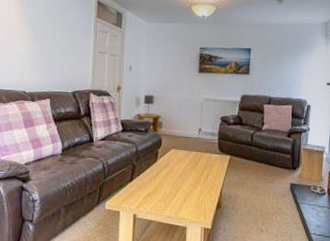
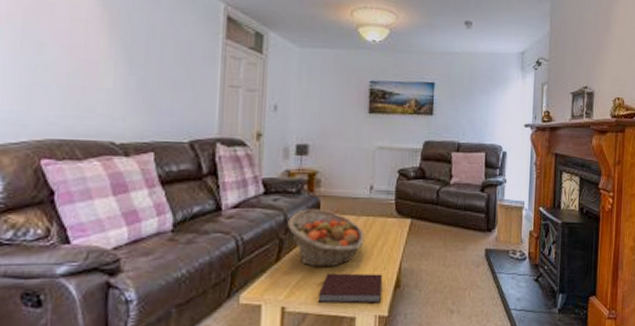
fruit basket: none [138,144,194,188] -> present [288,209,365,268]
notebook: none [159,193,207,218] -> present [317,273,382,304]

